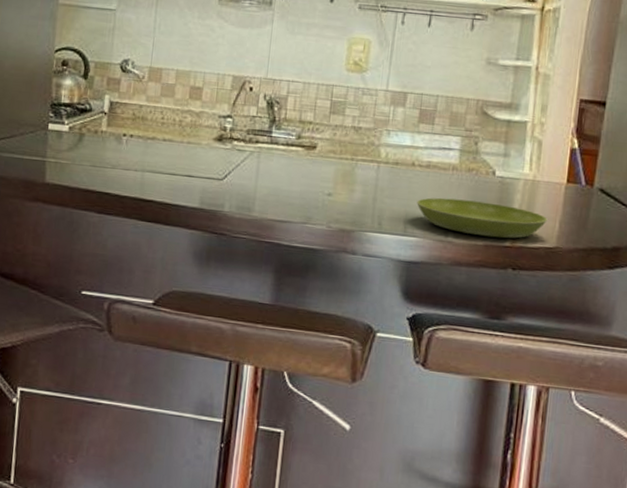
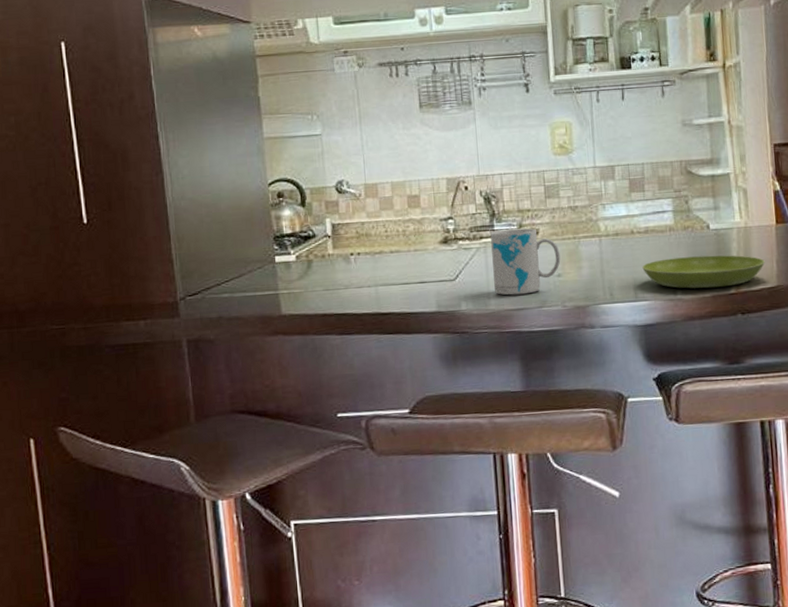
mug: none [261,137,335,208] -> present [490,228,561,296]

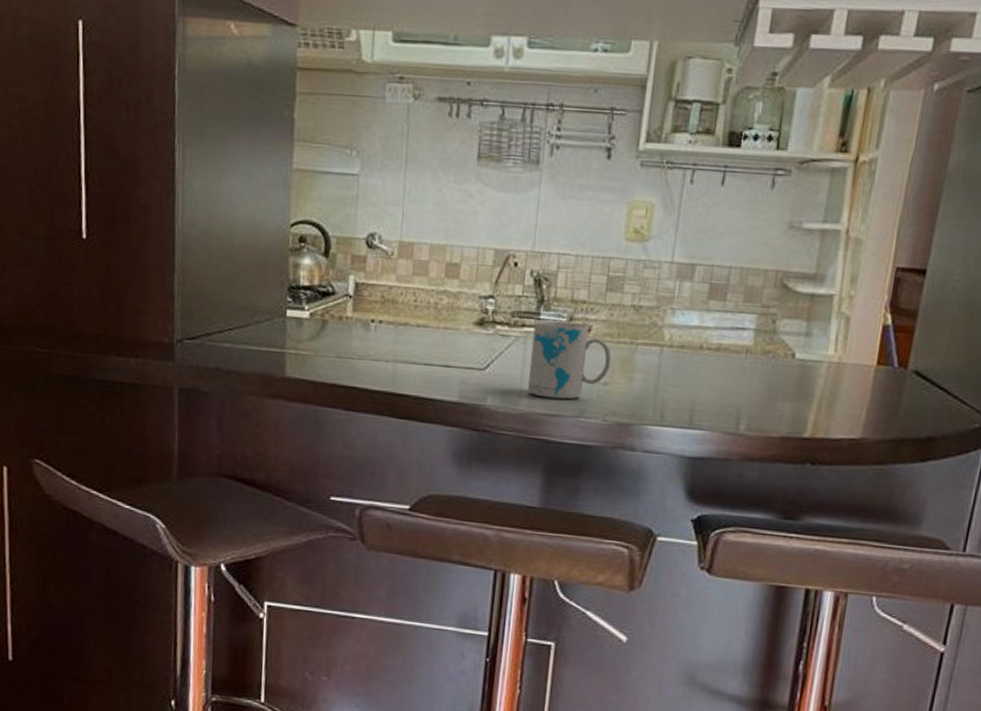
saucer: present [642,255,765,289] -> none [704,384,853,430]

